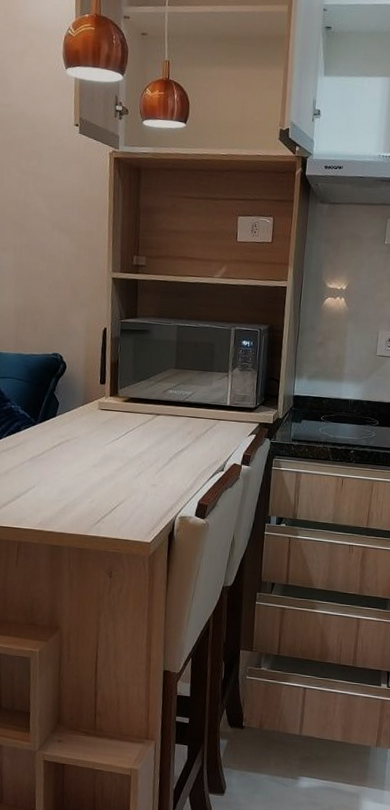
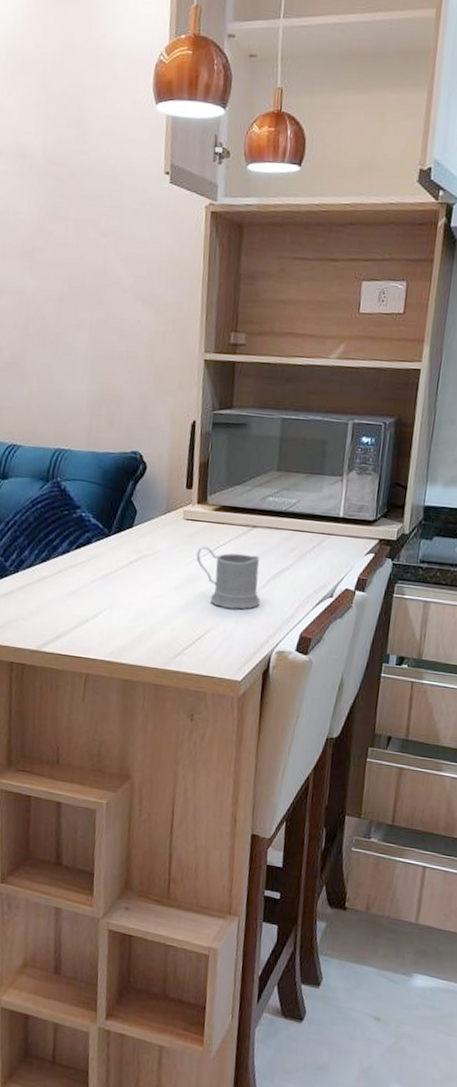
mug: none [110,431,165,483] -> present [196,546,261,610]

